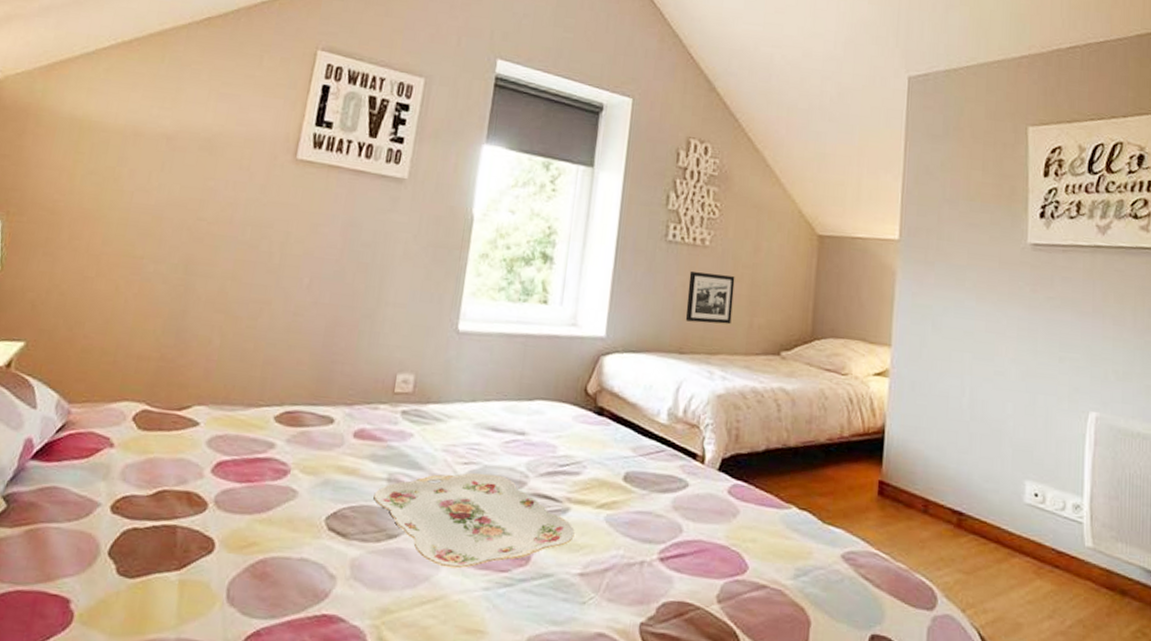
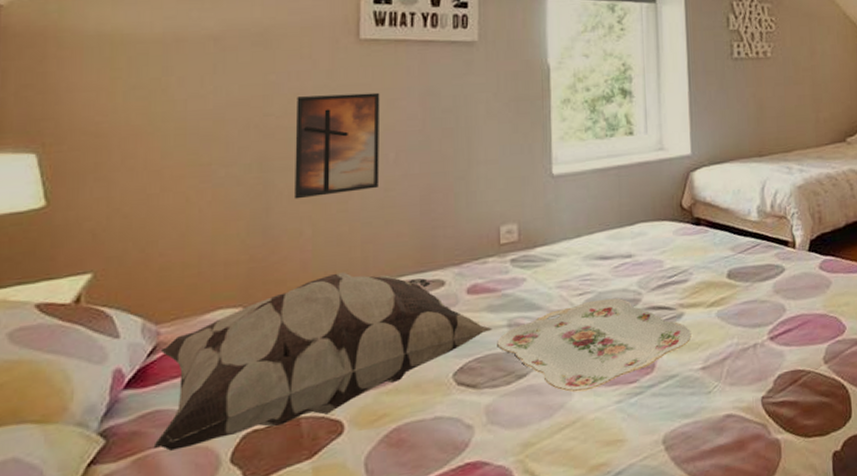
decorative pillow: none [45,388,372,531] -> present [153,272,492,451]
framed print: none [209,206,306,311] -> present [293,92,380,199]
picture frame: present [685,271,735,325] -> none [757,80,800,127]

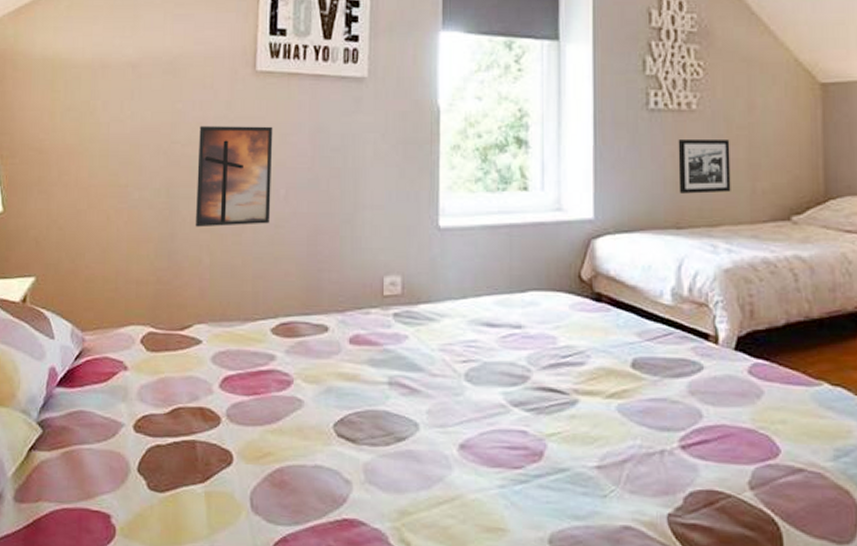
decorative pillow: present [153,272,492,451] -> none [78,304,373,451]
serving tray: present [497,298,692,392] -> none [377,370,586,468]
picture frame: none [757,80,800,127] -> present [678,140,731,194]

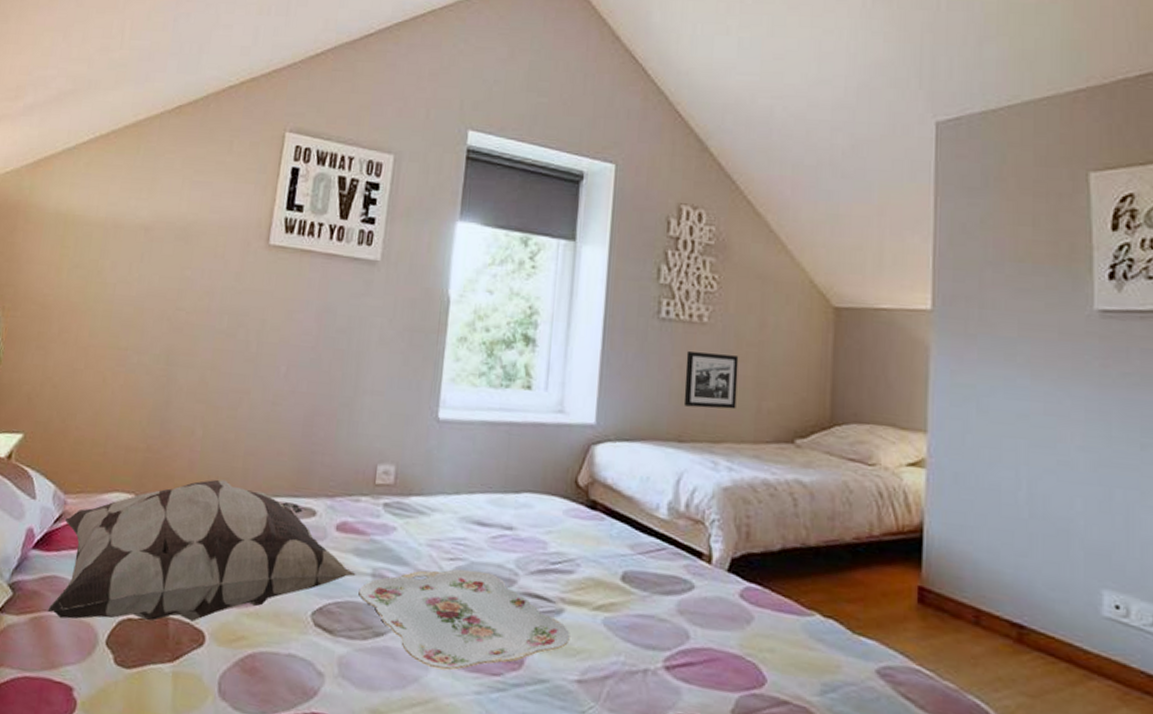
decorative pillow: none [78,304,373,451] -> present [47,479,356,622]
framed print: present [195,126,273,227] -> none [191,295,281,401]
serving tray: none [377,370,586,468] -> present [358,569,570,670]

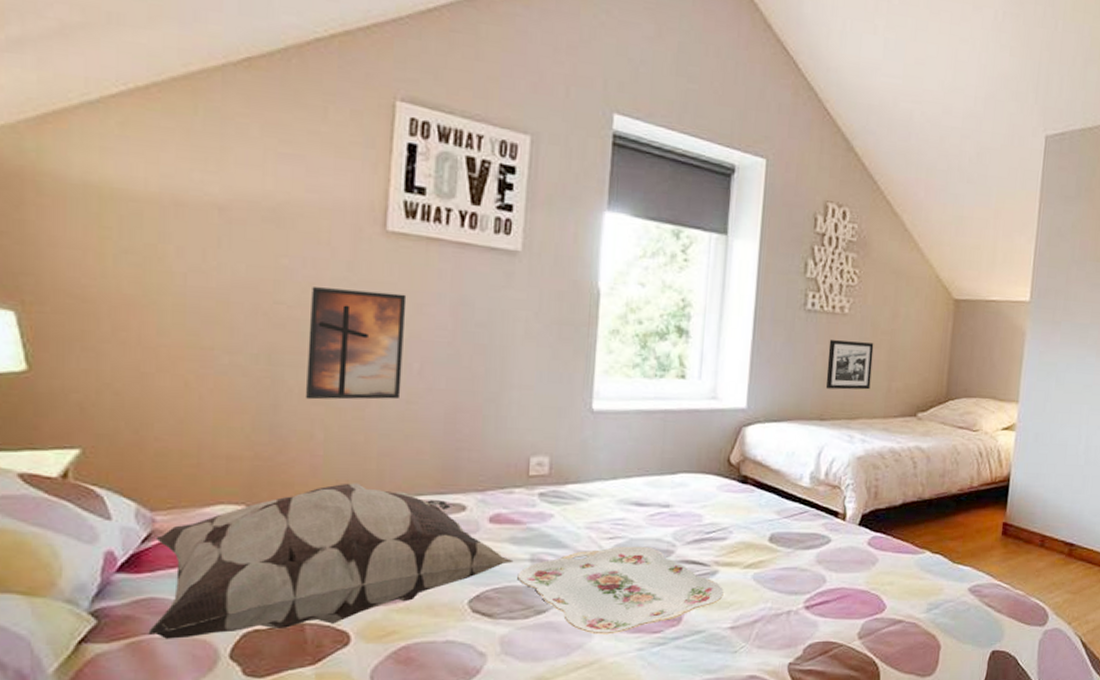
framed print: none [191,295,281,401] -> present [305,287,407,400]

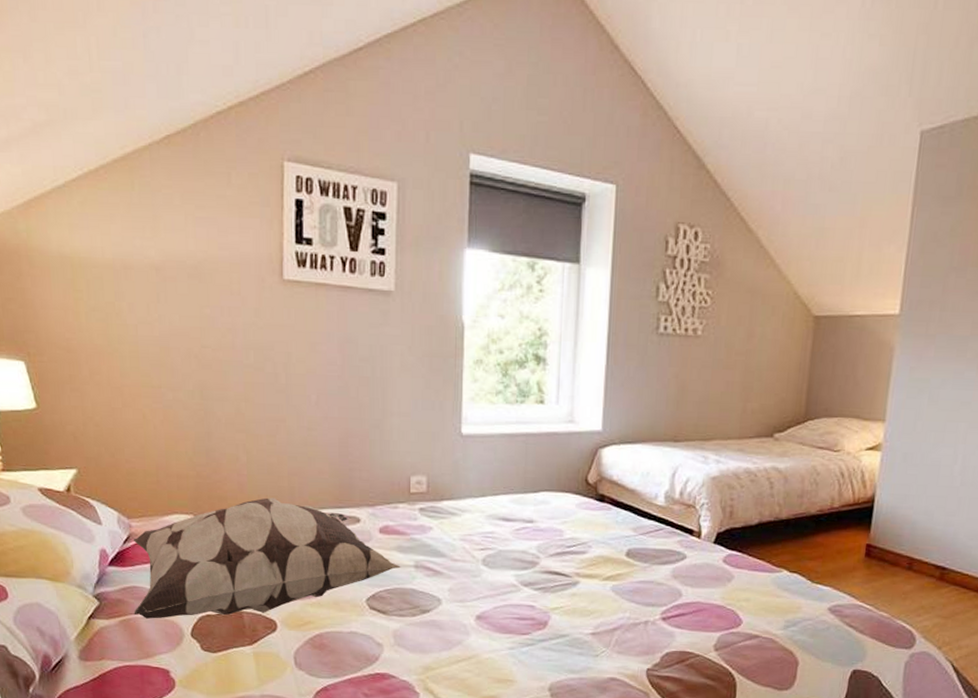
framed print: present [305,287,407,400] -> none [229,332,303,428]
serving tray: present [517,546,724,635] -> none [405,556,585,634]
picture frame: present [825,340,874,390] -> none [679,362,728,412]

